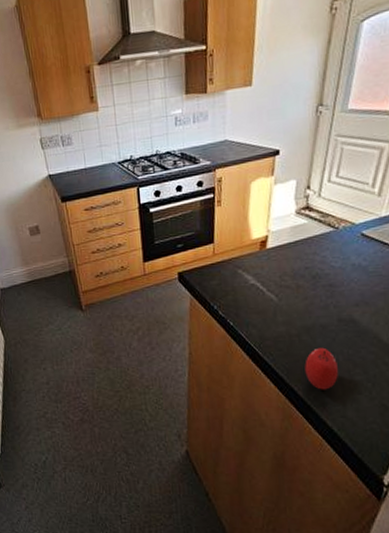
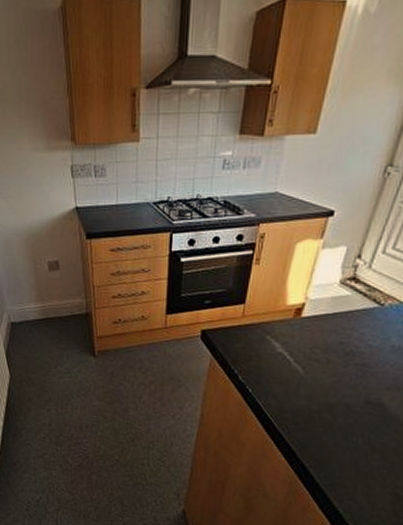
apple: present [305,347,338,390] -> none [319,427,356,471]

